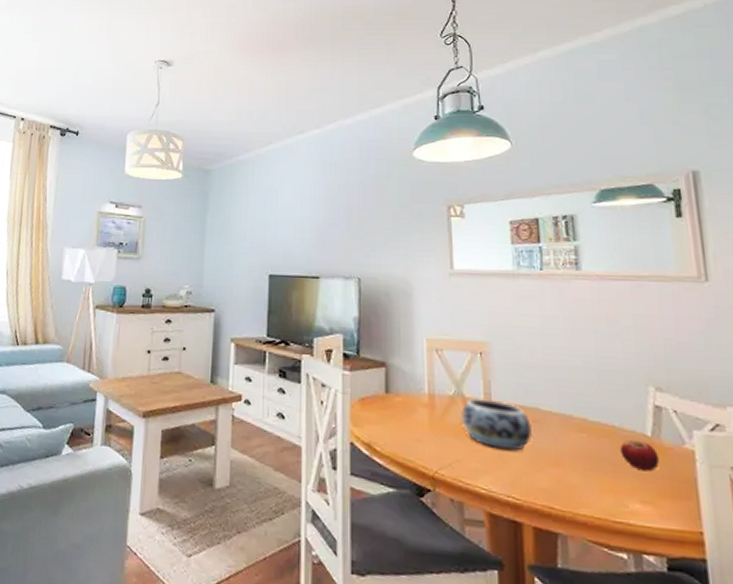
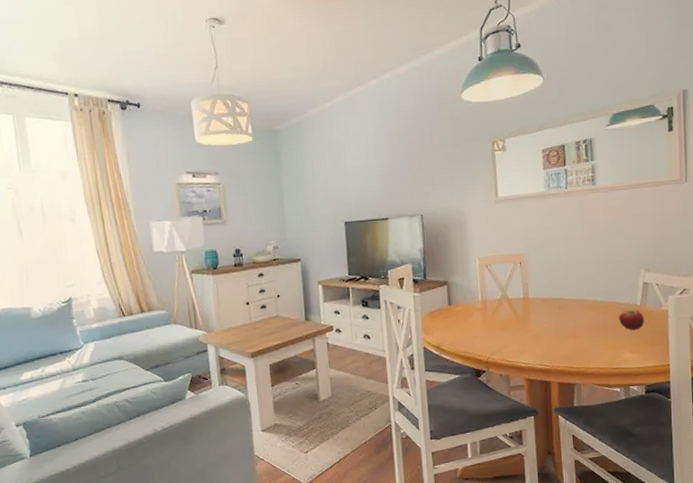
decorative bowl: present [461,398,532,451] -> none [506,297,558,333]

